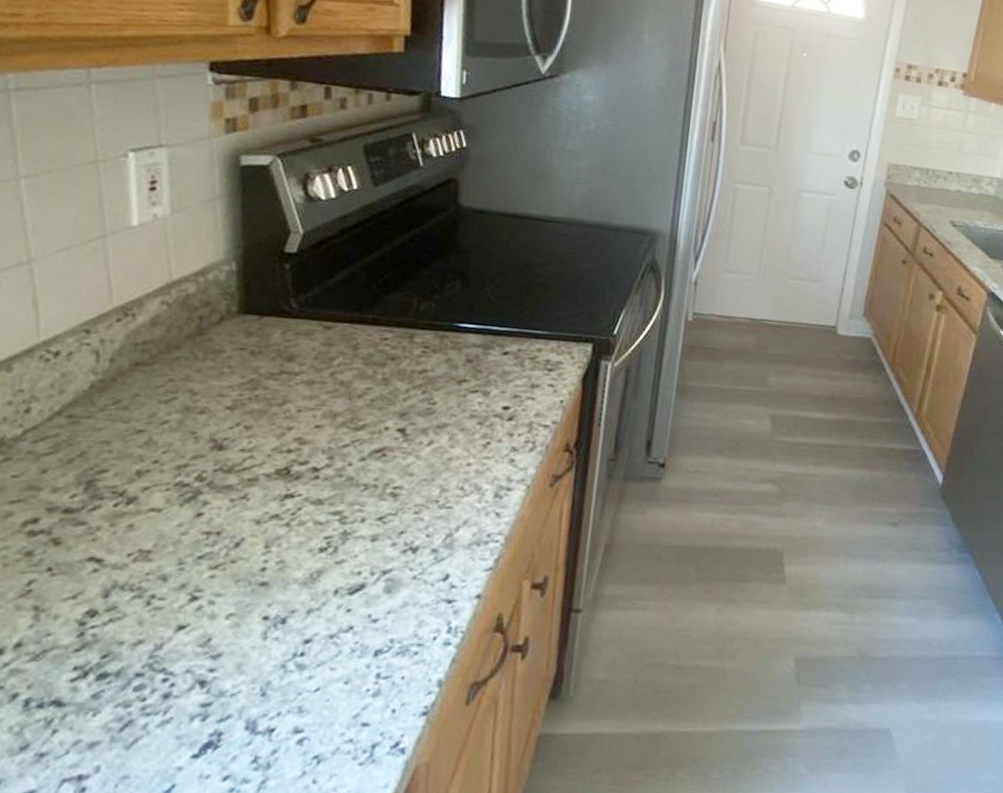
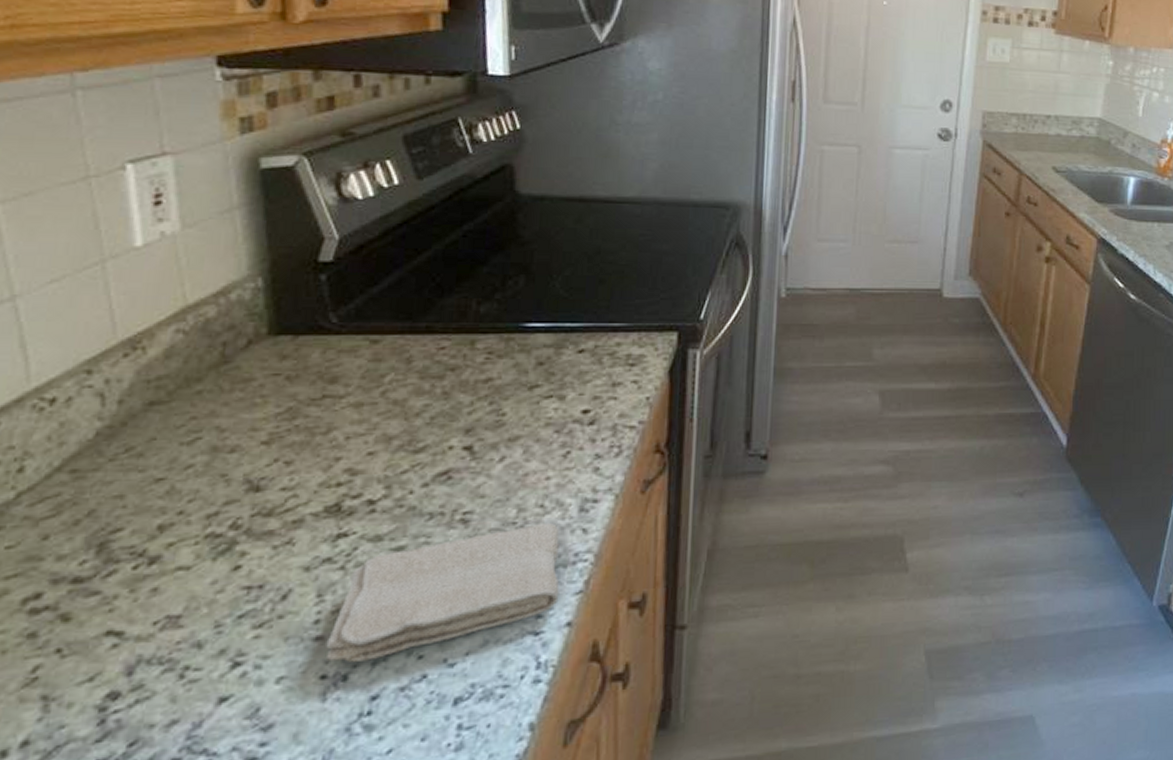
washcloth: none [269,503,475,608] -> present [326,522,559,662]

